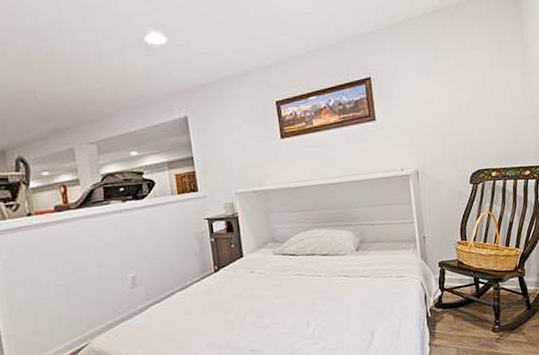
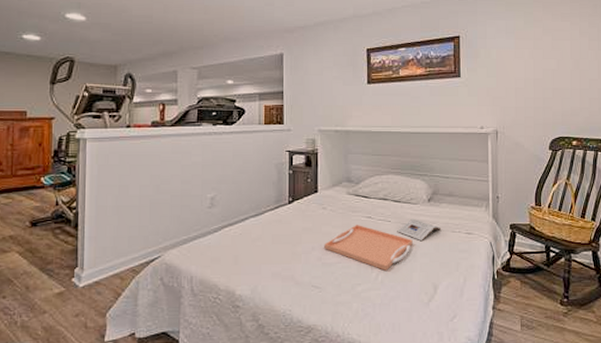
serving tray: none [257,283,346,325] -> present [324,225,413,271]
magazine: none [328,269,373,291] -> present [397,218,442,242]

